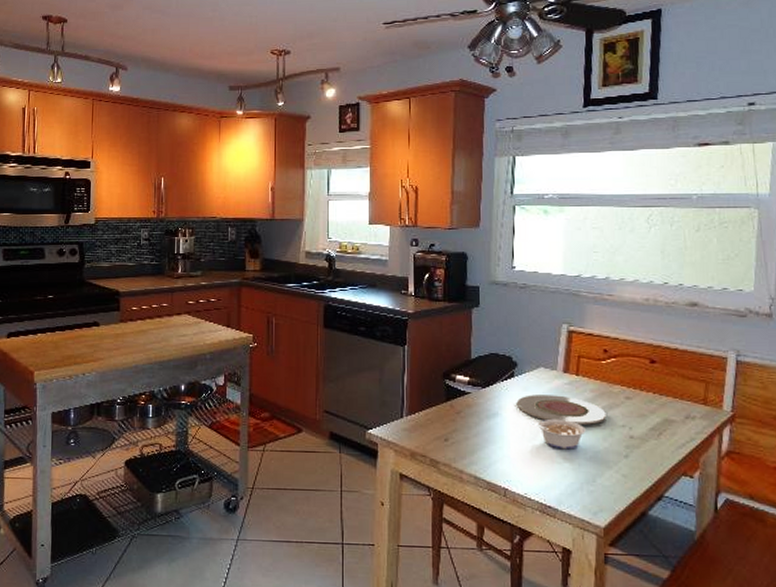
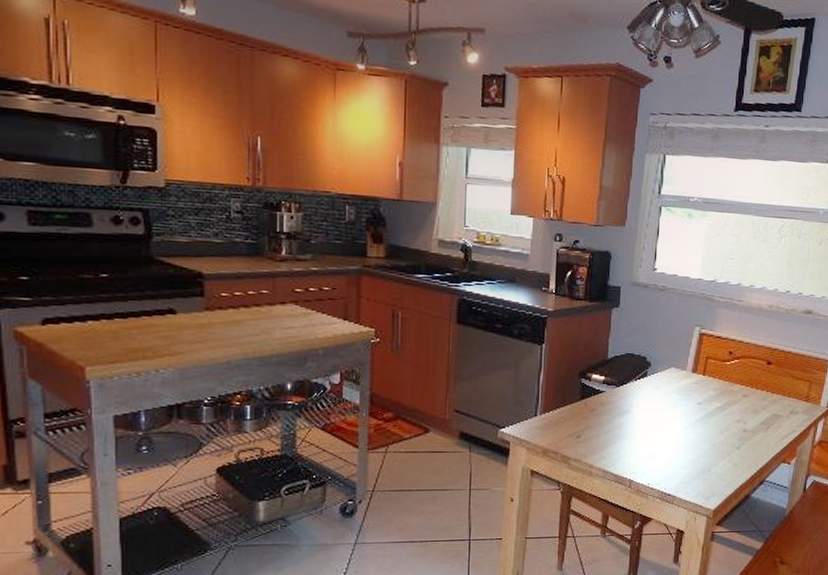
plate: present [516,395,606,425] -> none [647,393,725,420]
legume: present [529,418,586,450] -> none [657,415,706,443]

